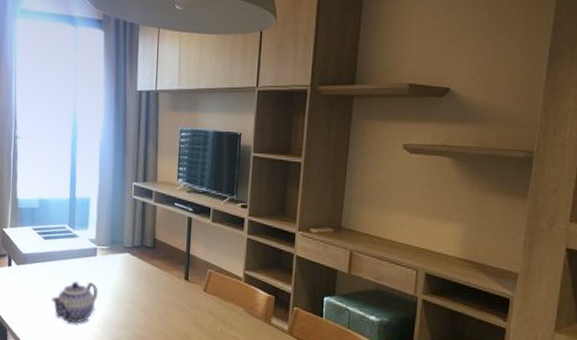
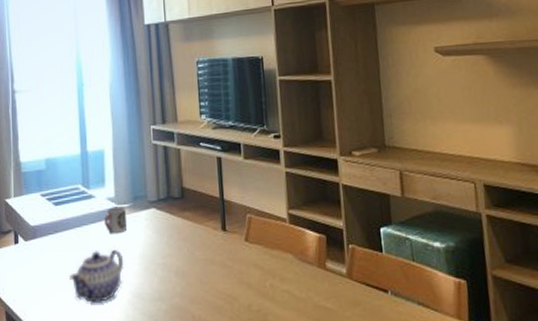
cup: none [85,247,104,270] -> present [104,206,127,234]

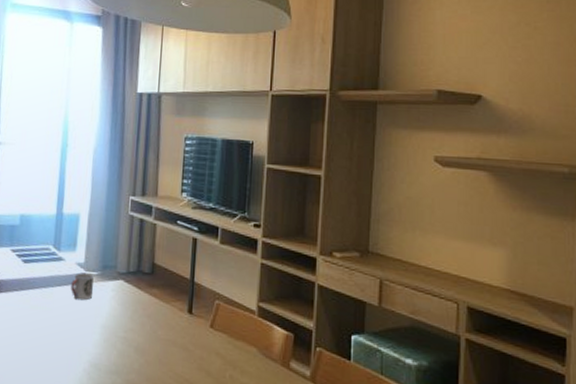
teapot: present [69,250,124,303] -> none [29,314,85,367]

